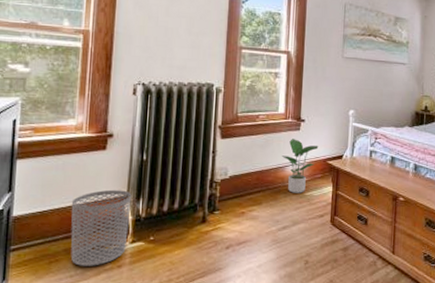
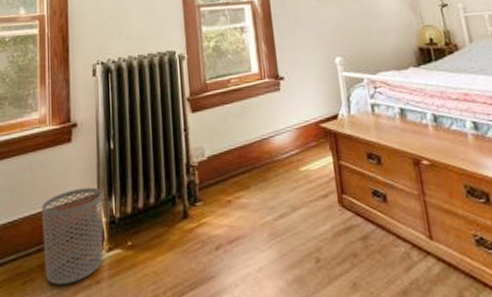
potted plant: present [281,139,319,193] -> none [263,102,306,170]

